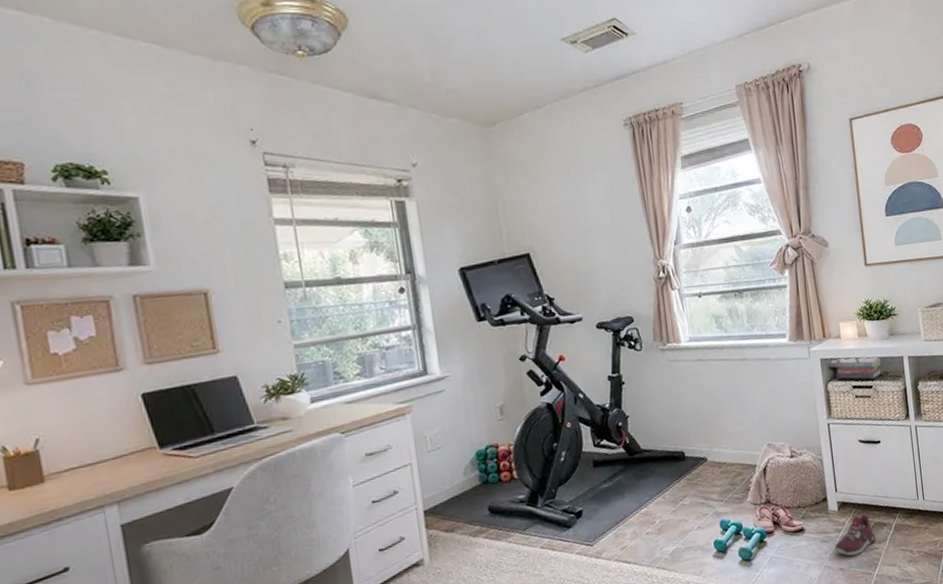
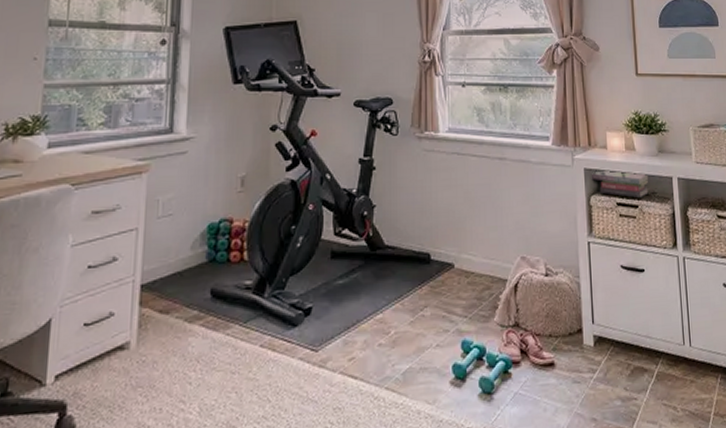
athletic shoe: present [834,514,877,556] -> none [587,355,636,405]

